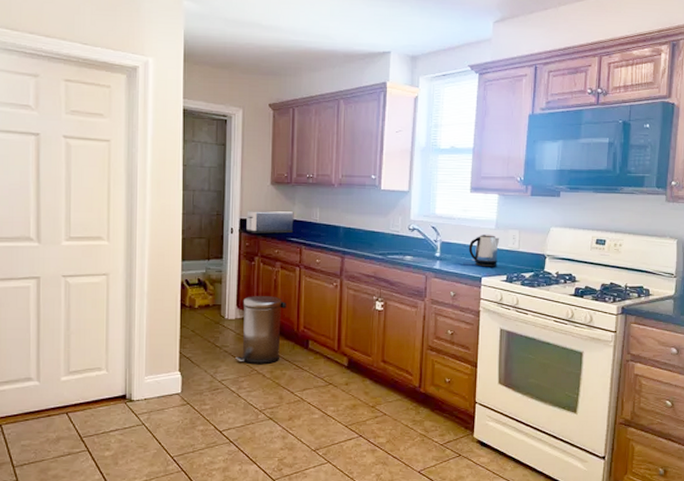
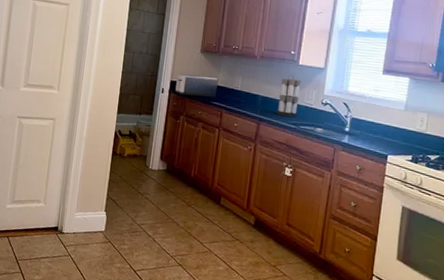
pedal bin: present [235,296,286,365] -> none [154,150,204,215]
spice rack: none [360,200,385,247] -> present [275,73,301,118]
kettle: present [468,234,500,267] -> none [376,114,408,147]

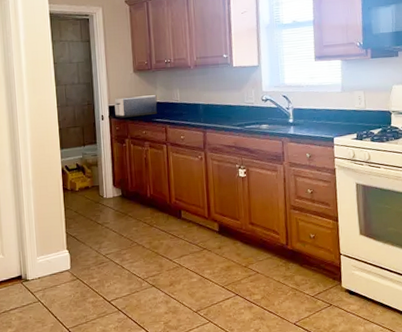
spice rack: present [275,73,301,118] -> none [218,77,241,120]

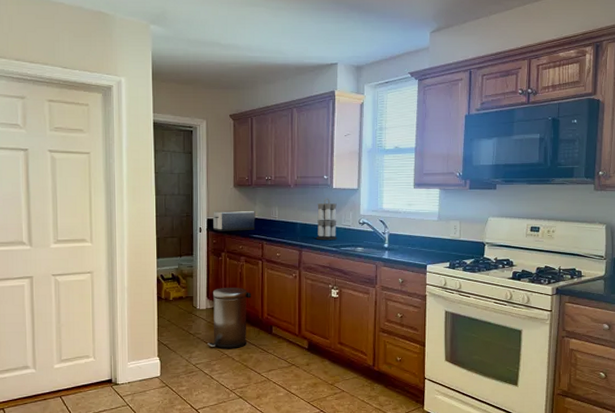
pedal bin: none [116,173,158,238] -> present [207,287,251,350]
spice rack: none [218,77,241,120] -> present [315,198,337,241]

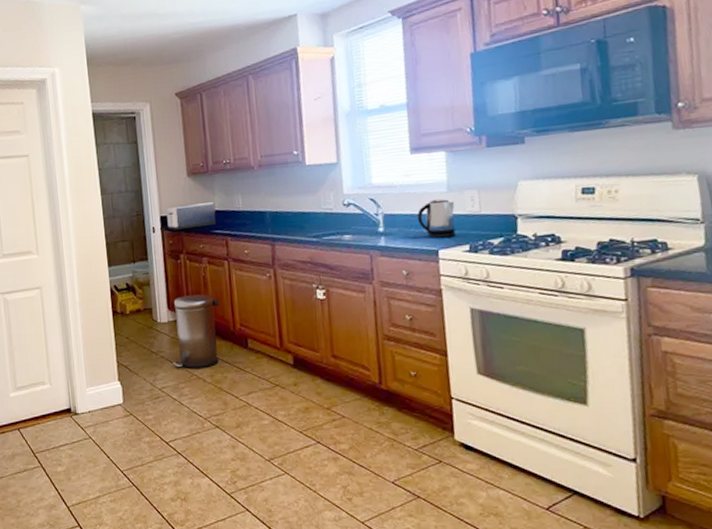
spice rack: present [315,198,337,241] -> none [288,177,318,230]
kettle: none [413,225,442,255] -> present [416,198,456,239]

